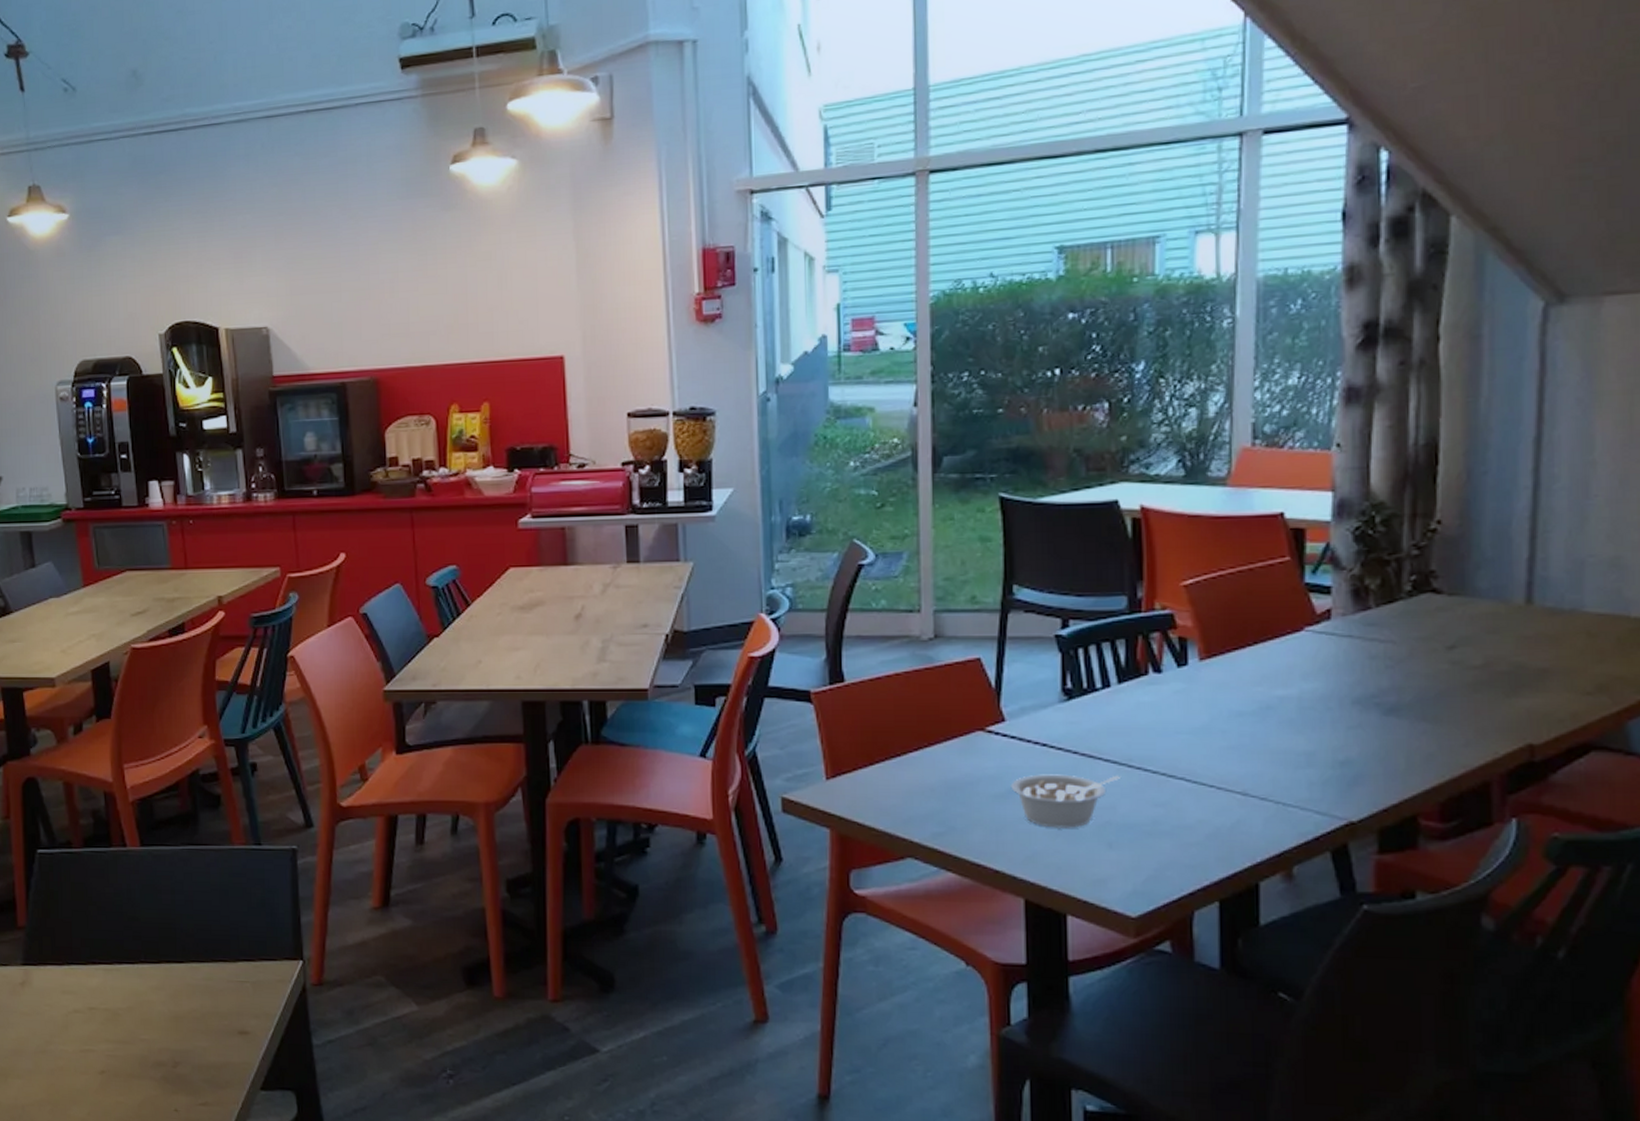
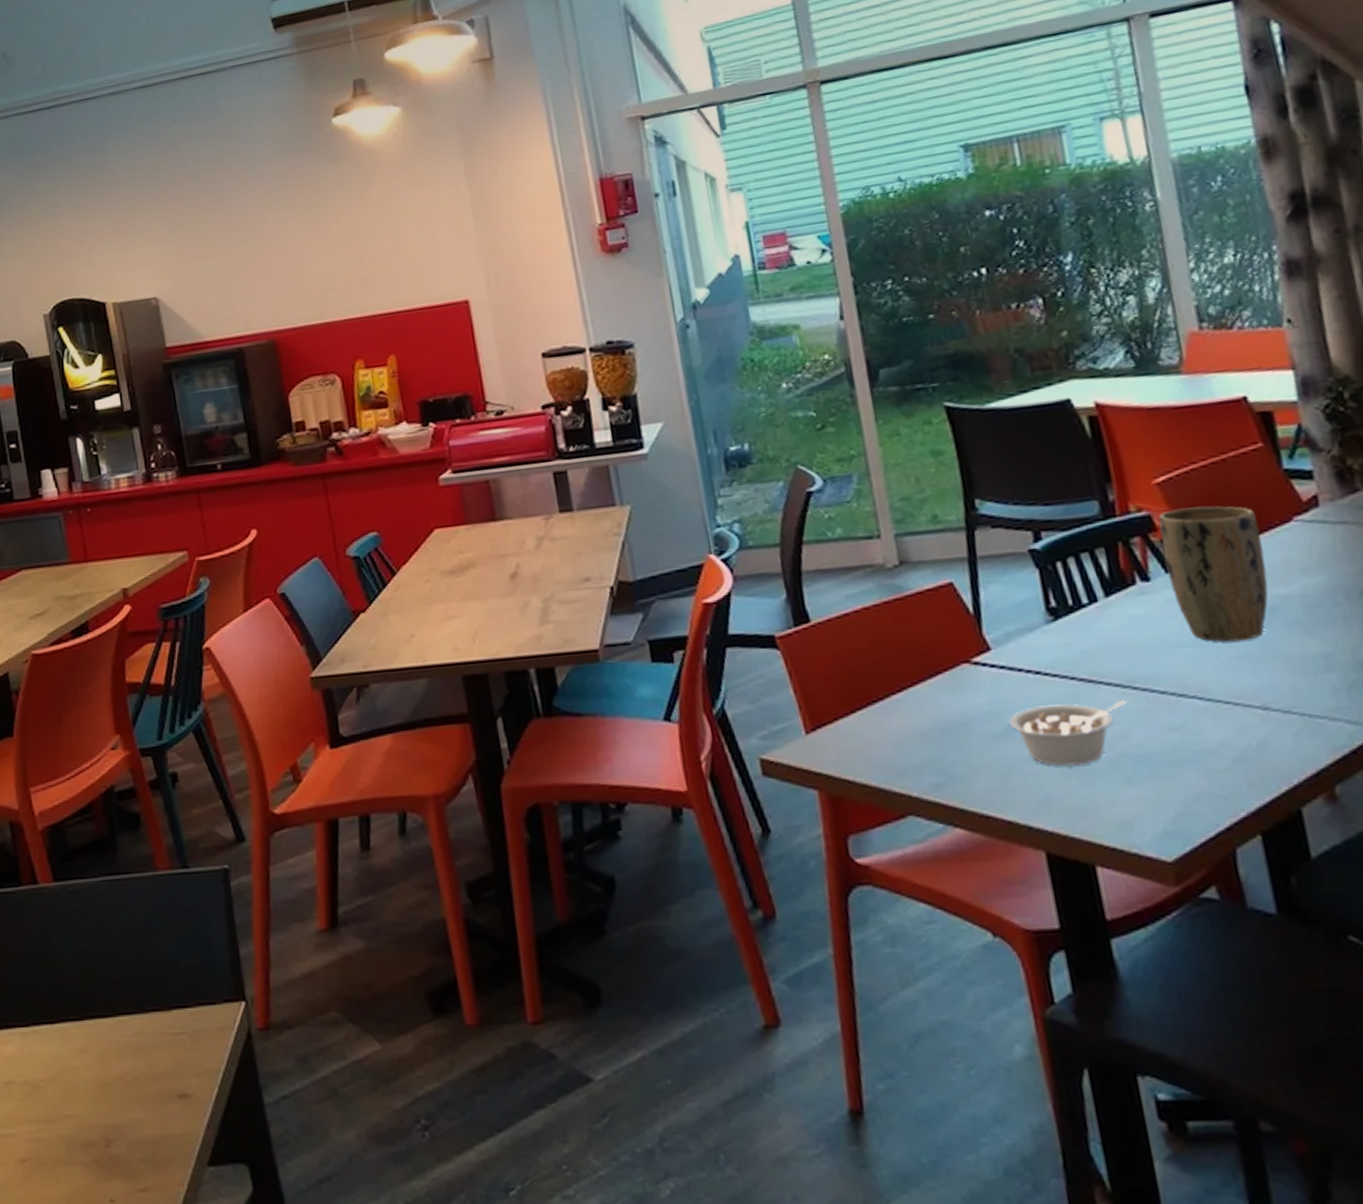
plant pot: none [1178,610,1272,733] -> present [1158,506,1269,642]

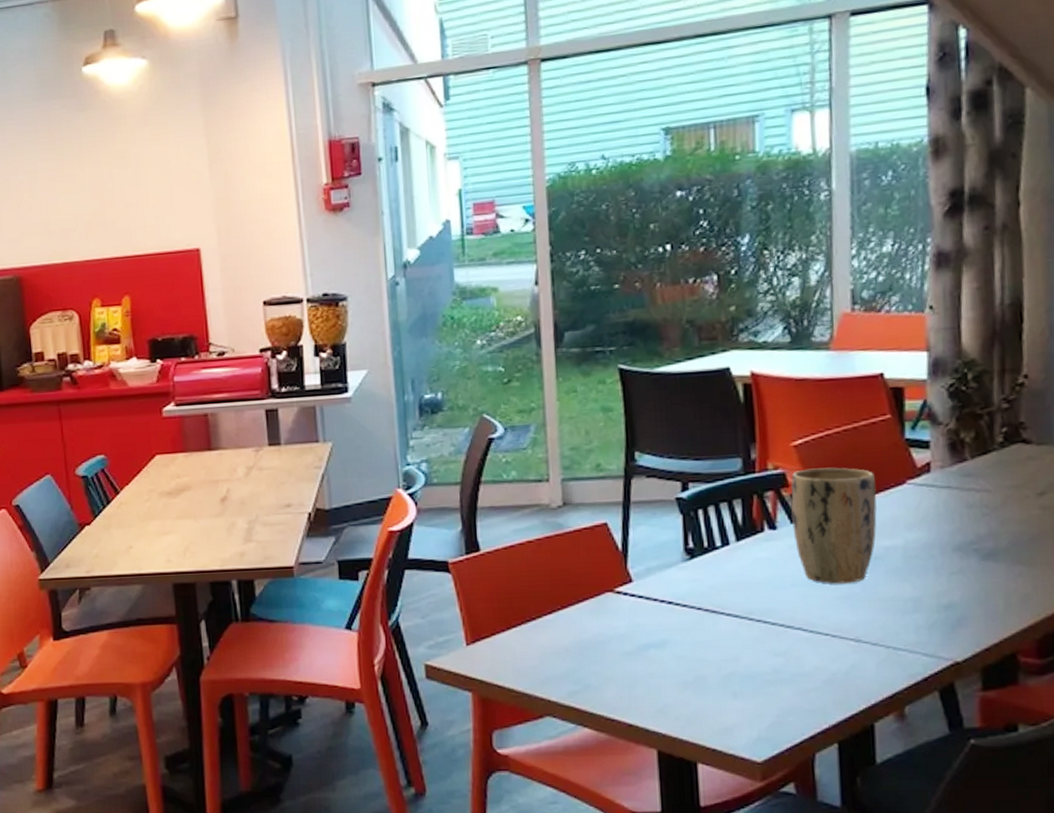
legume: present [1008,699,1127,766] -> none [640,628,742,681]

